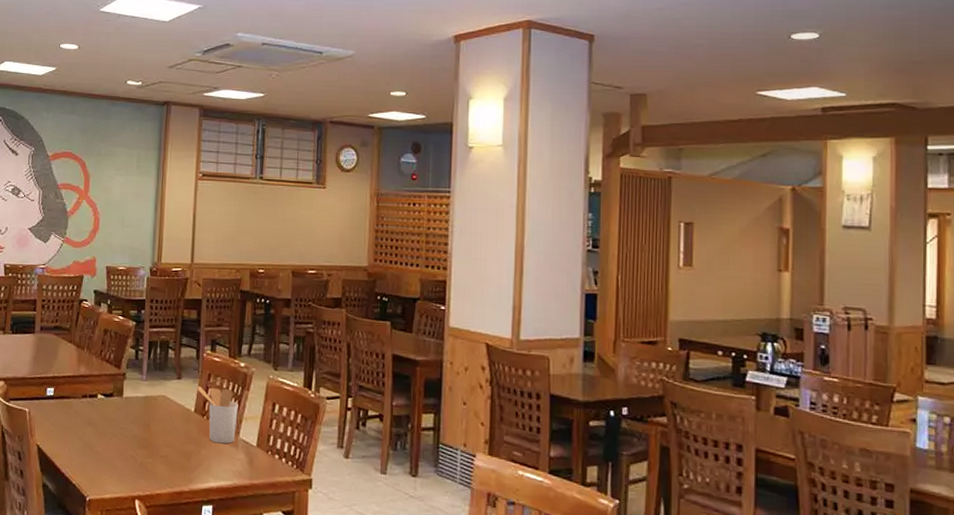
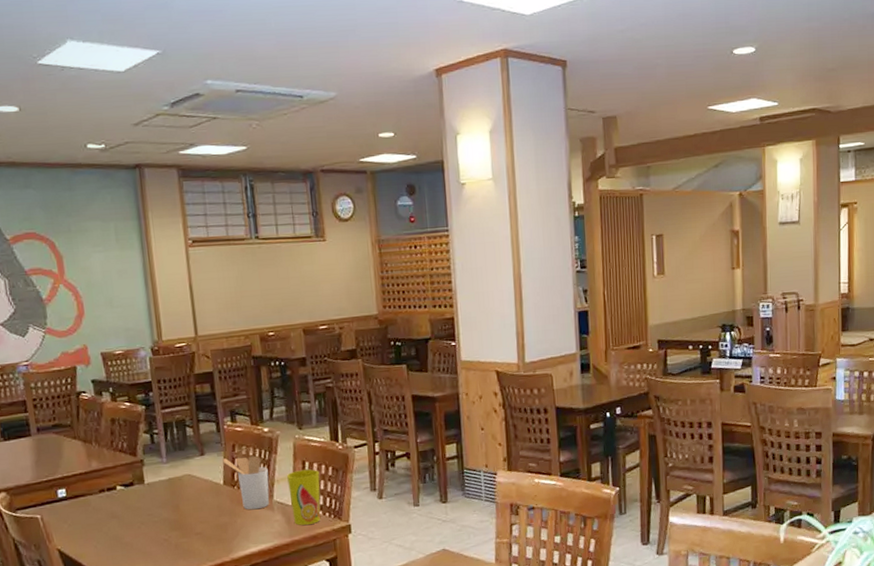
cup: none [255,411,288,471] -> present [286,469,321,525]

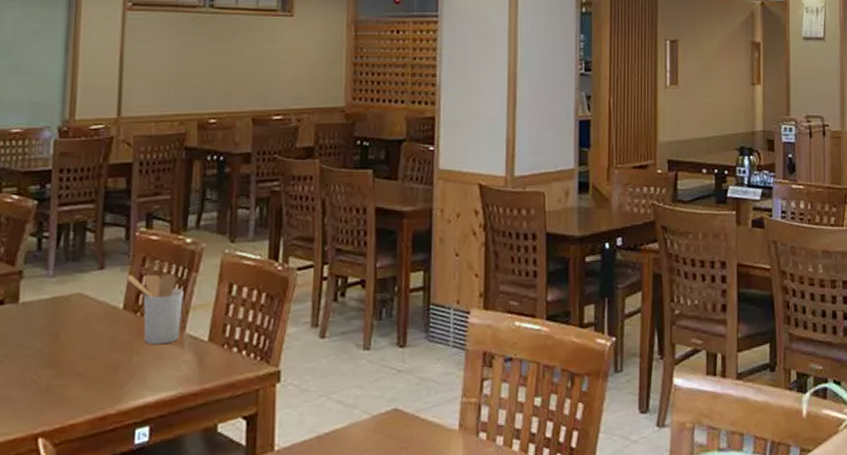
cup: present [286,469,321,525] -> none [206,295,249,369]

